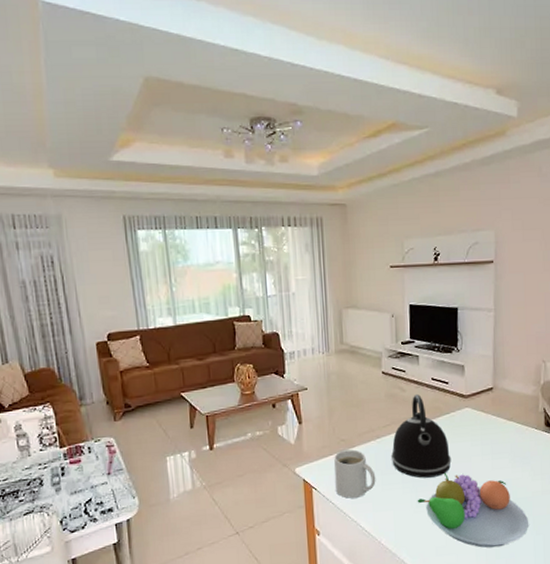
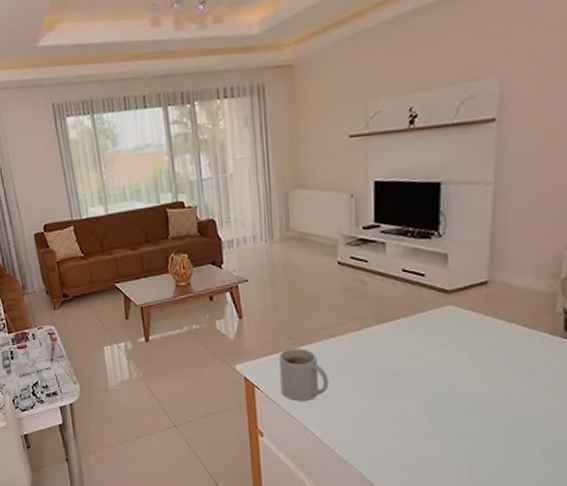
kettle: present [391,394,452,478] -> none [348,288,427,385]
fruit bowl: present [417,473,529,548] -> none [380,381,534,472]

